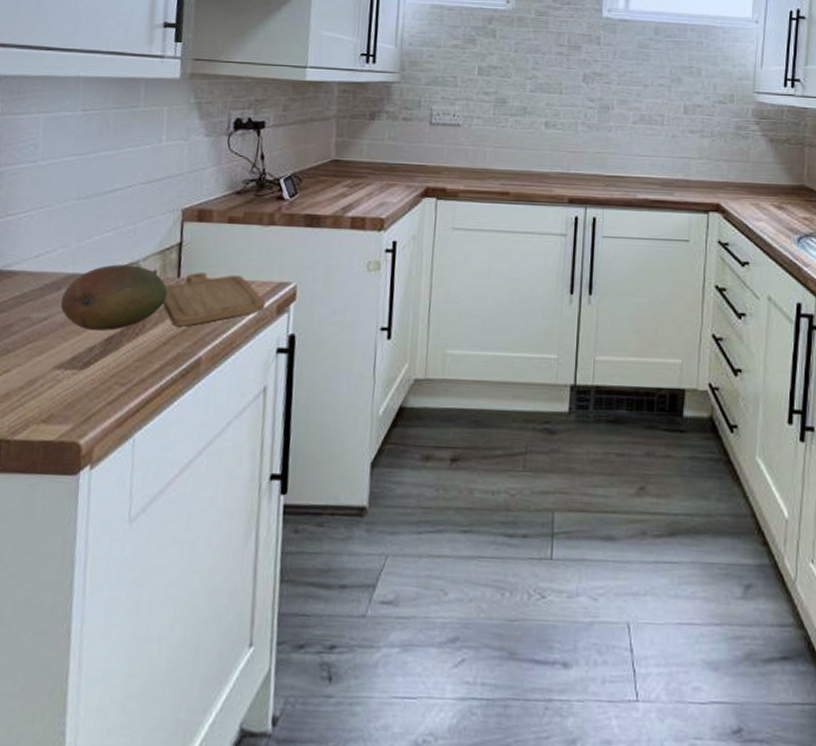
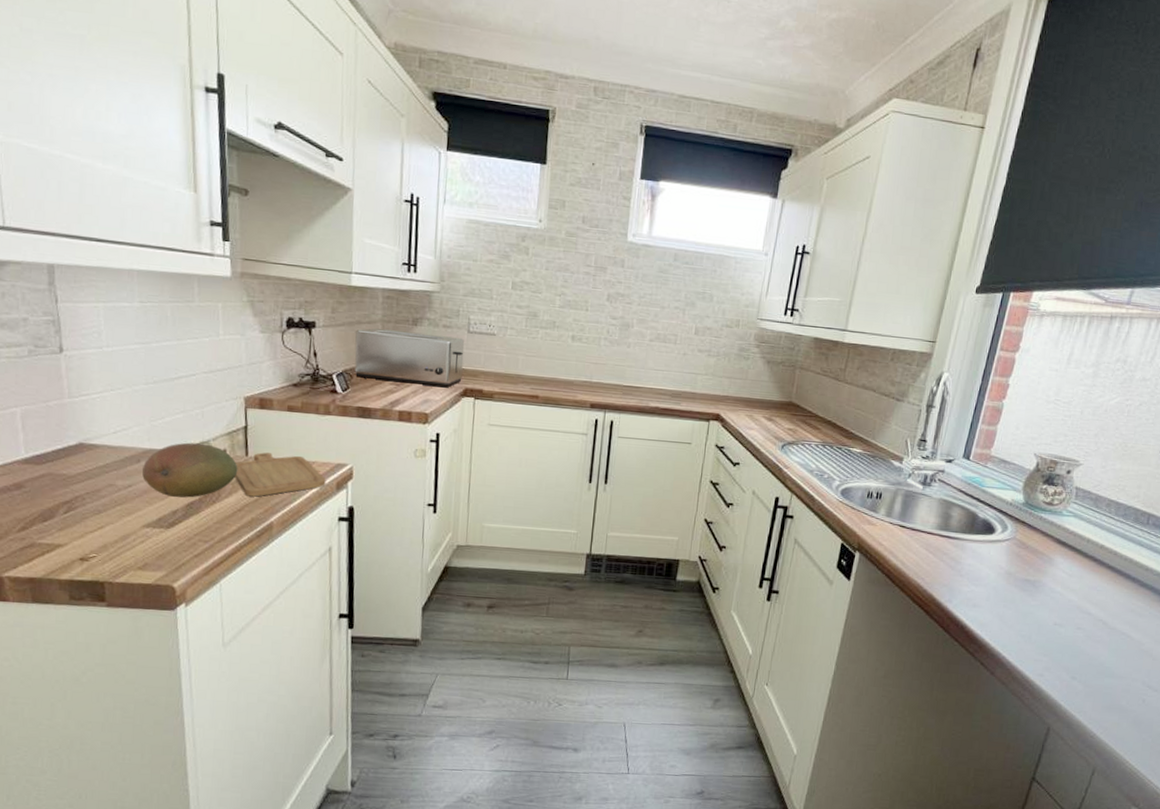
toaster: none [304,124,426,188] -> present [354,327,465,388]

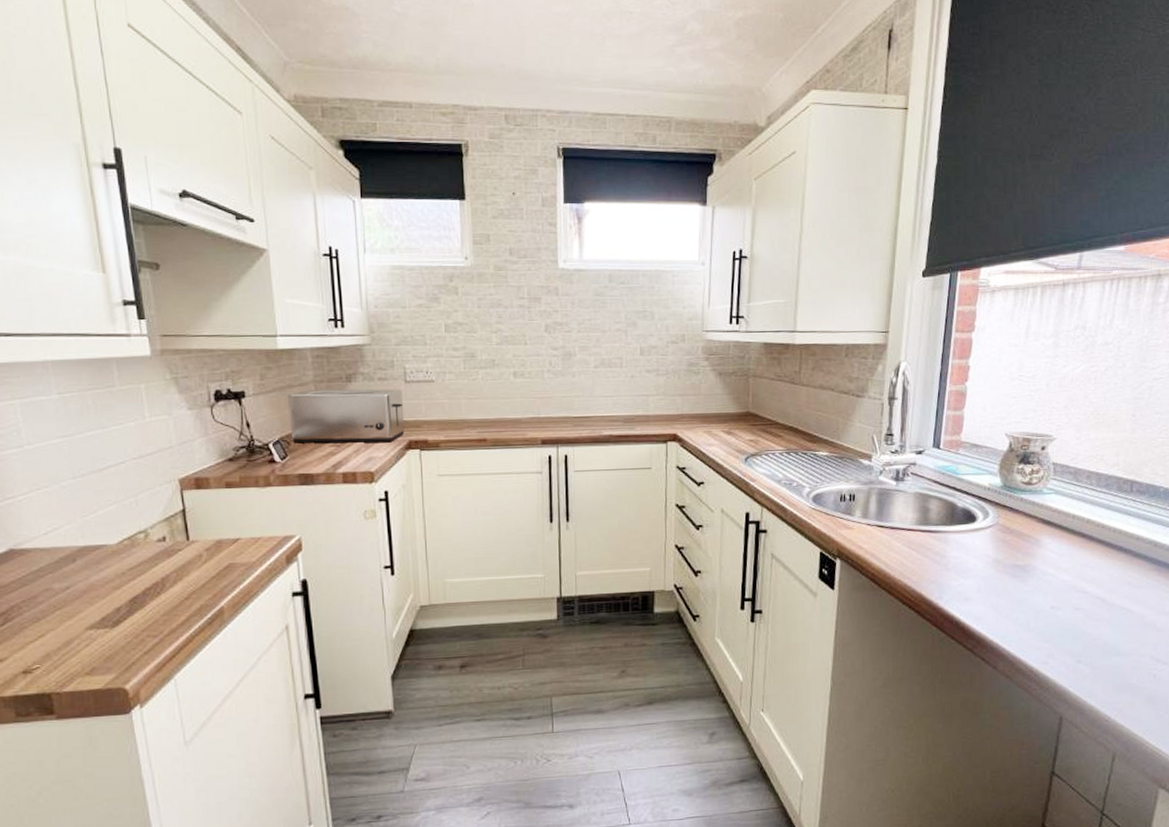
fruit: present [142,442,238,498] -> none [79,533,181,594]
chopping board: present [235,452,326,497] -> none [177,533,275,583]

